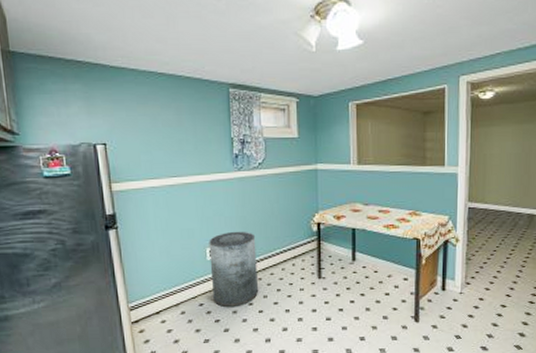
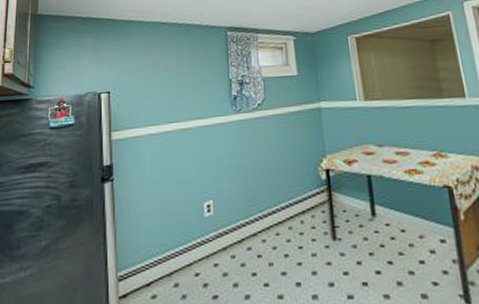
trash can: present [209,231,258,308] -> none [206,181,262,279]

